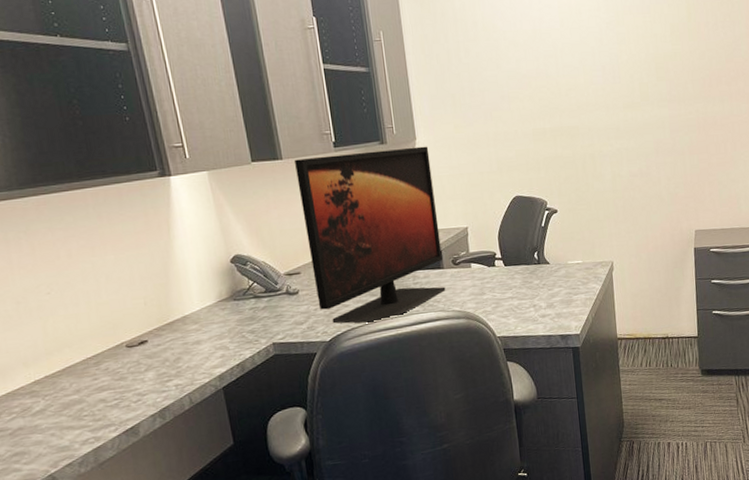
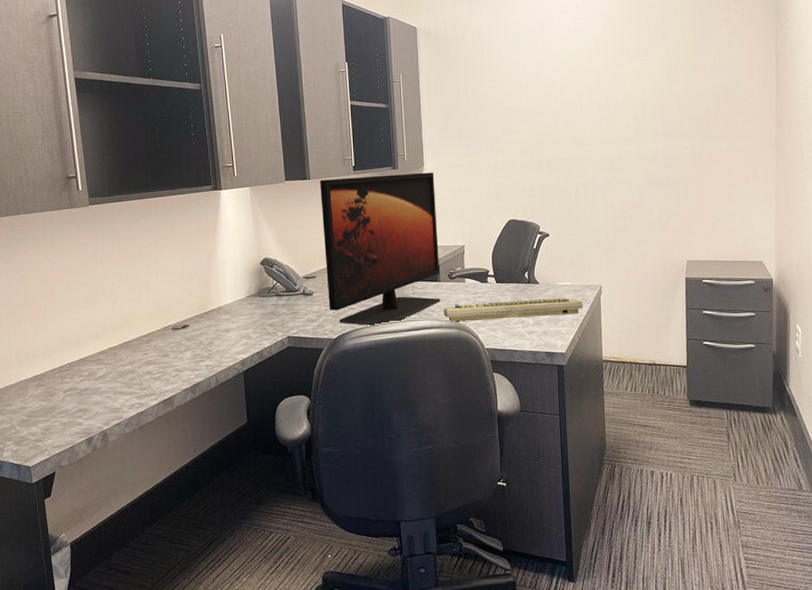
keyboard: none [449,277,596,311] -> present [443,298,583,322]

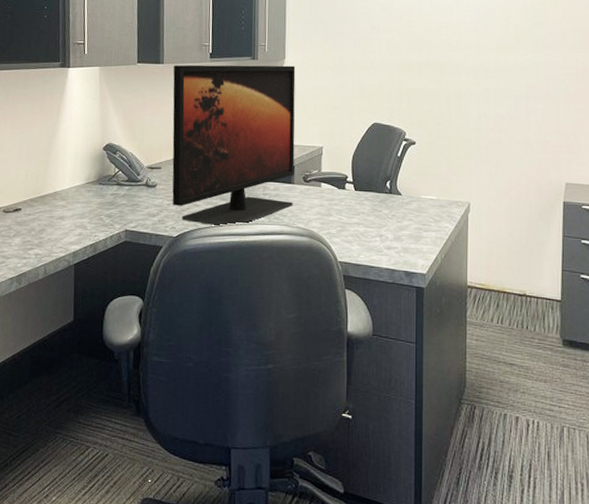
keyboard: present [443,298,583,322] -> none [295,210,448,232]

